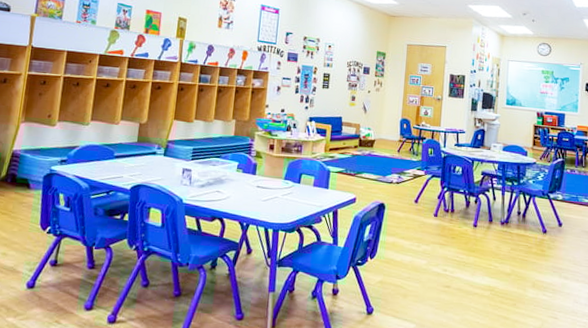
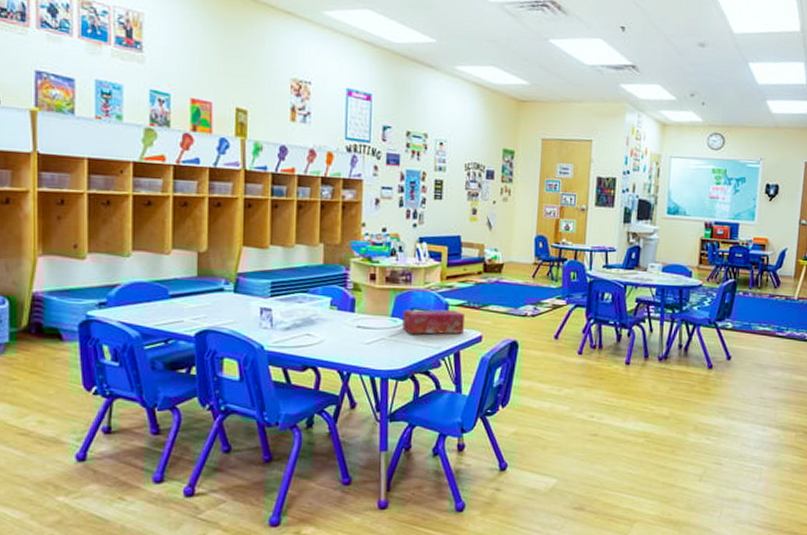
tissue box: none [292,174,342,196] -> present [402,309,464,335]

